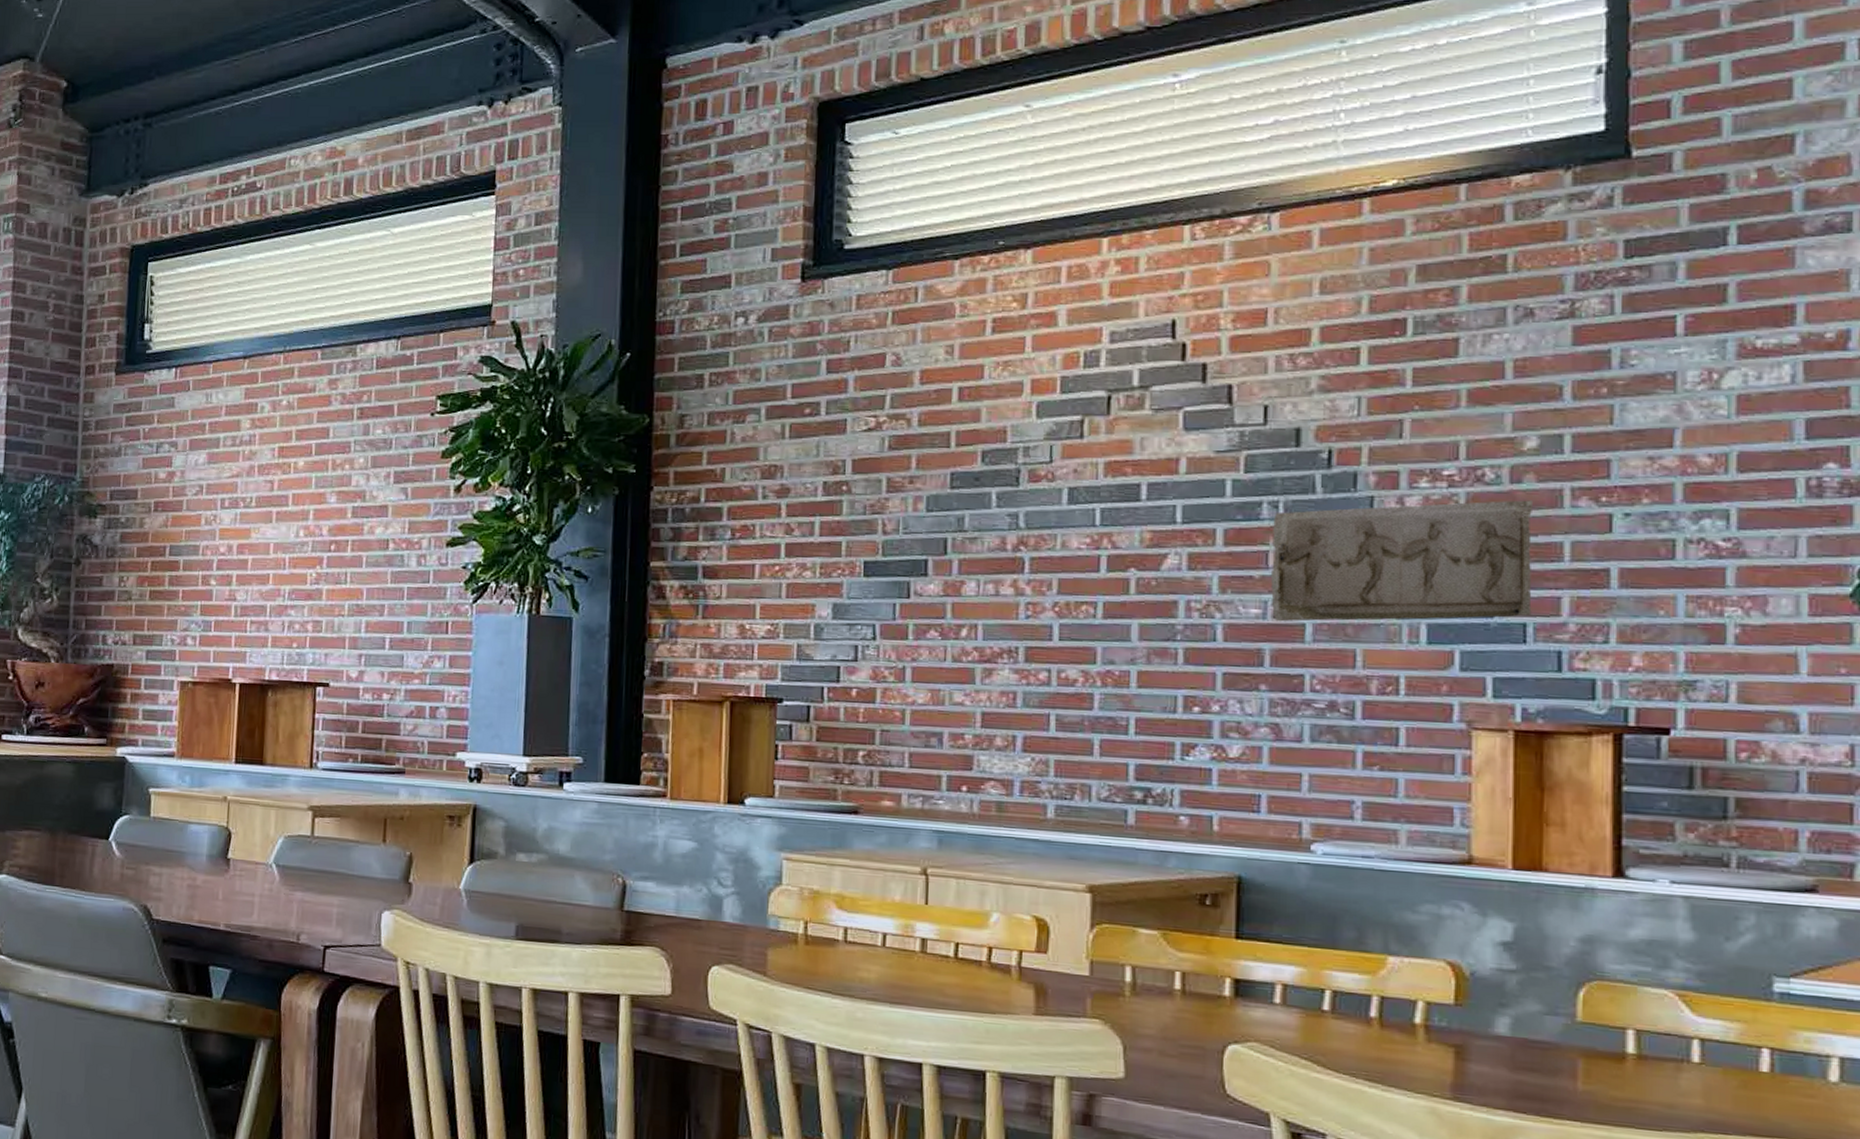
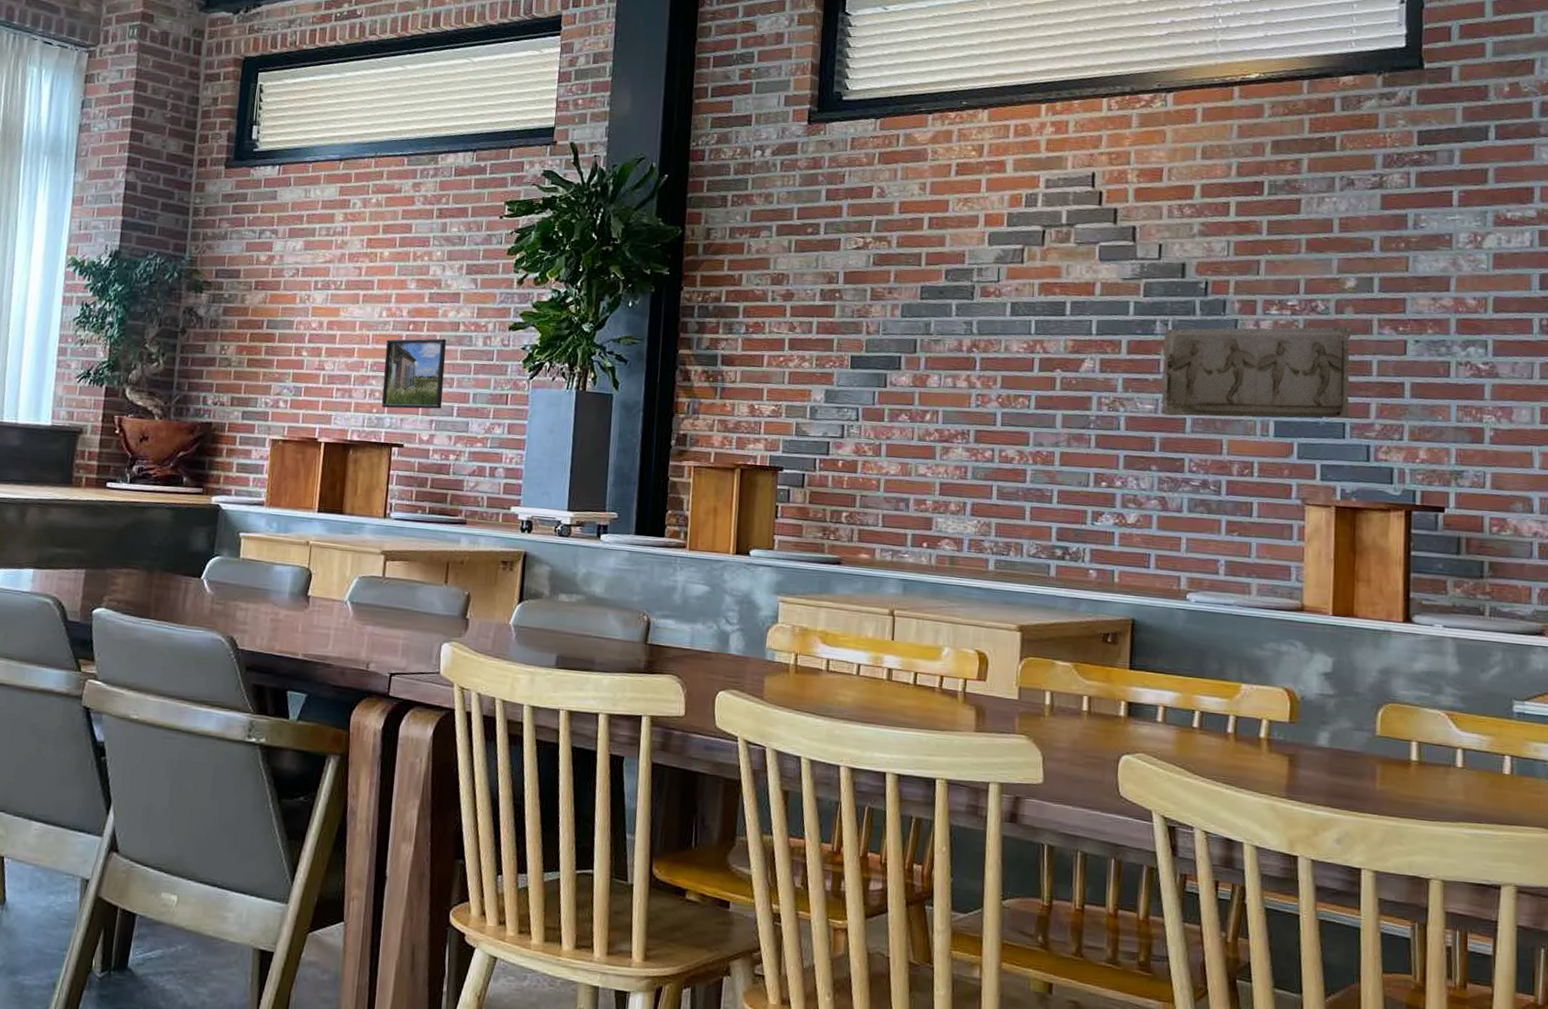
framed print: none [302,559,374,642] -> present [381,338,447,409]

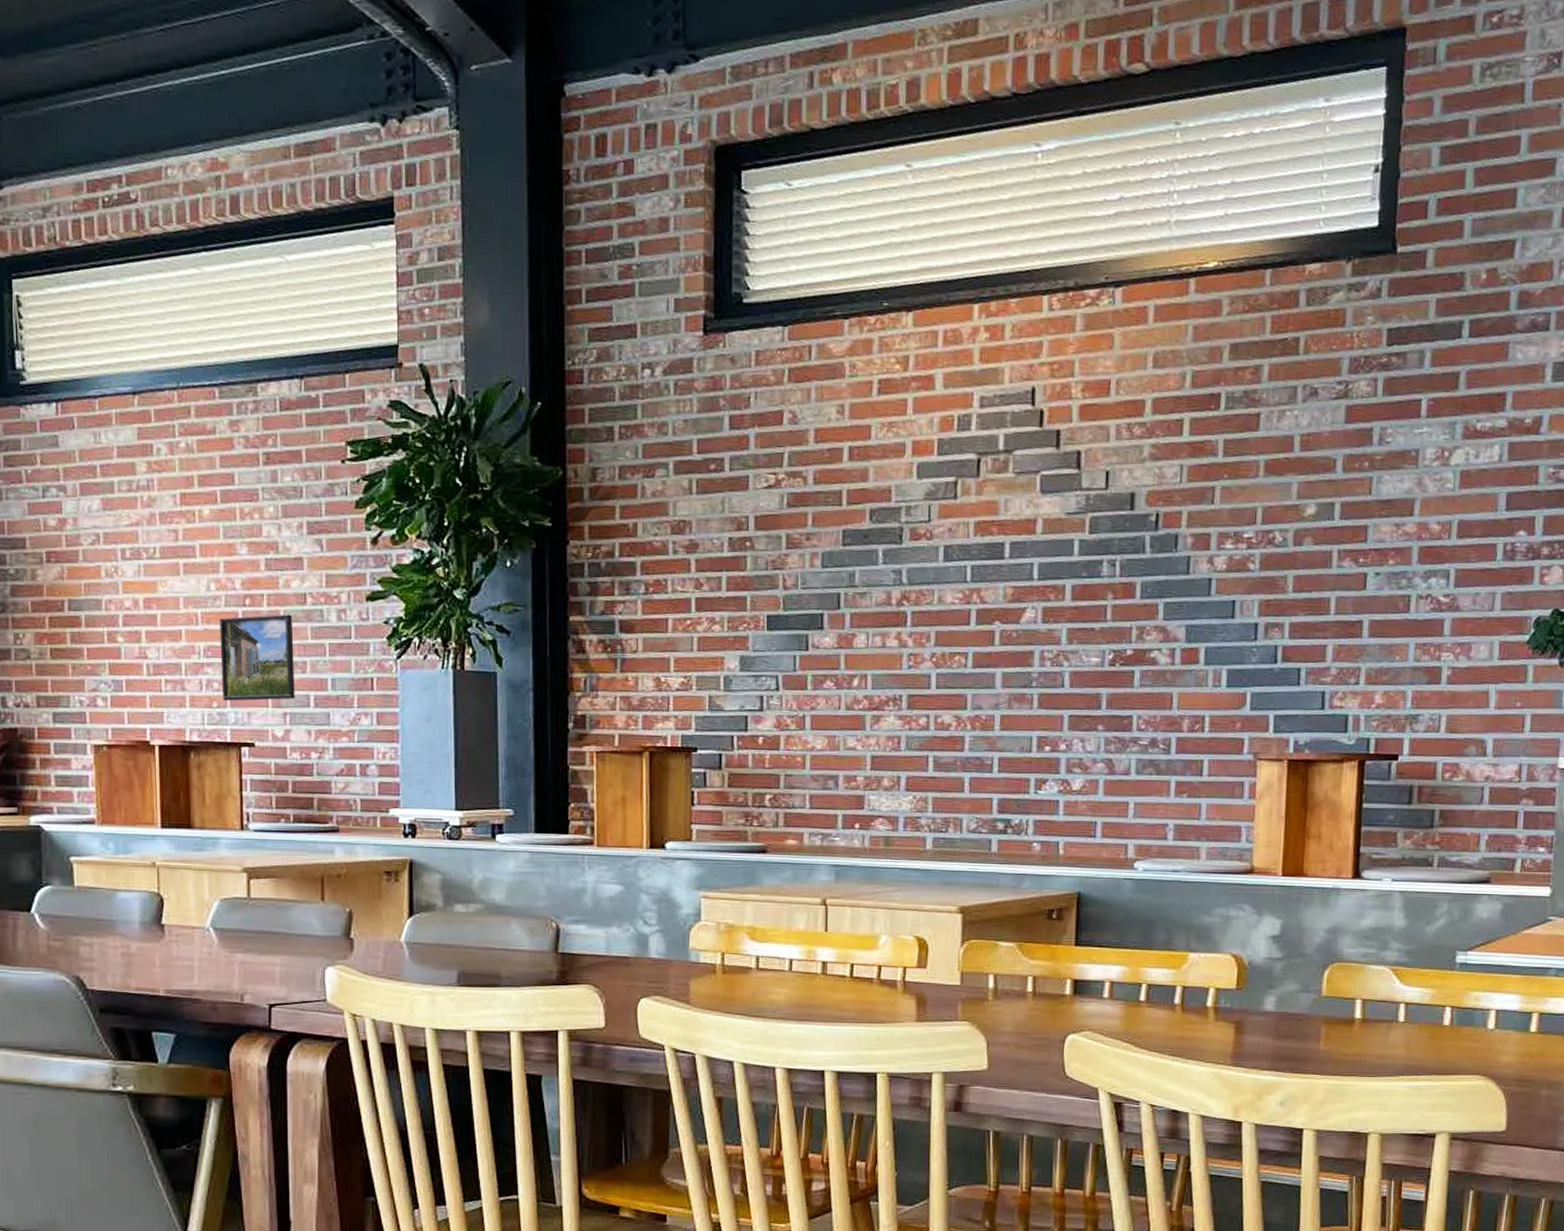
relief sculpture: present [1161,327,1352,418] -> none [1108,560,1311,669]

